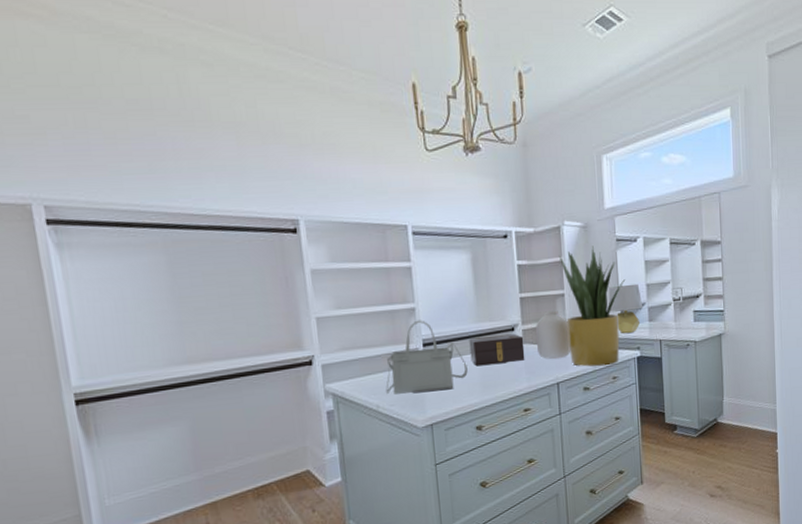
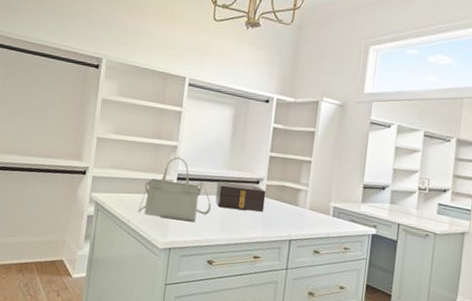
vase: present [536,310,571,360] -> none [276,173,310,219]
planter: present [558,246,626,367] -> none [306,124,373,236]
table lamp: present [608,283,643,334] -> none [352,164,387,211]

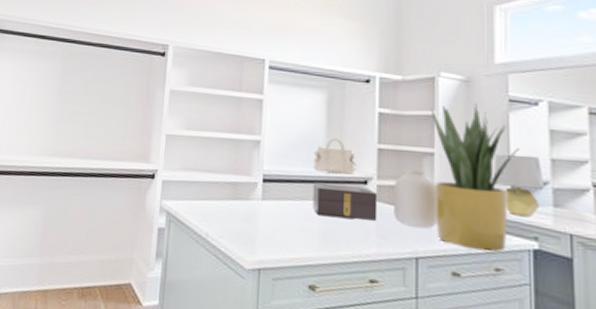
handbag: present [138,156,211,222] -> none [218,153,307,235]
shoulder bag: none [218,146,252,176] -> present [312,137,356,175]
vase: none [276,173,310,219] -> present [394,169,438,230]
planter: none [306,124,373,236] -> present [430,103,521,253]
table lamp: none [352,164,387,211] -> present [494,154,546,217]

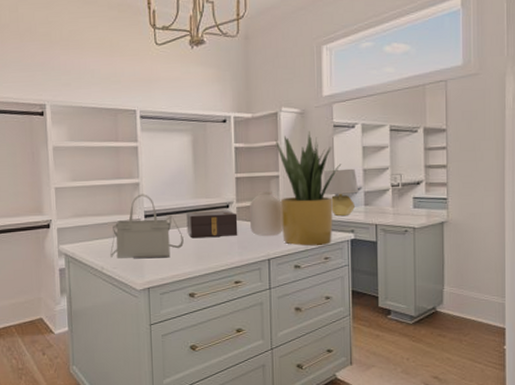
handbag: none [218,153,307,235] -> present [110,194,184,259]
shoulder bag: present [312,137,356,175] -> none [184,172,219,203]

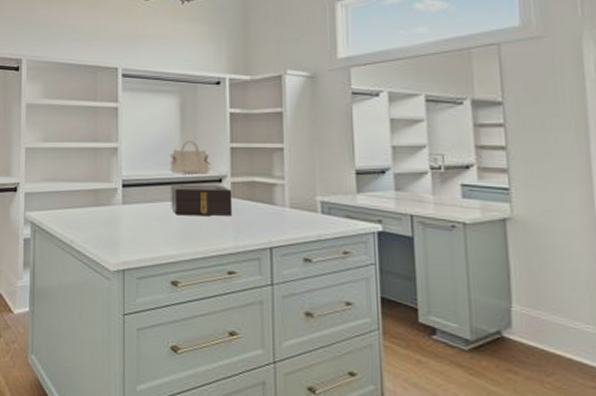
handbag: present [110,194,184,259] -> none [81,160,167,236]
shoulder bag: none [184,172,219,203] -> present [169,140,211,174]
vase: present [250,191,283,237] -> none [247,165,289,221]
planter: present [274,131,342,247] -> none [278,98,364,237]
table lamp: present [323,168,359,217] -> none [339,144,387,202]

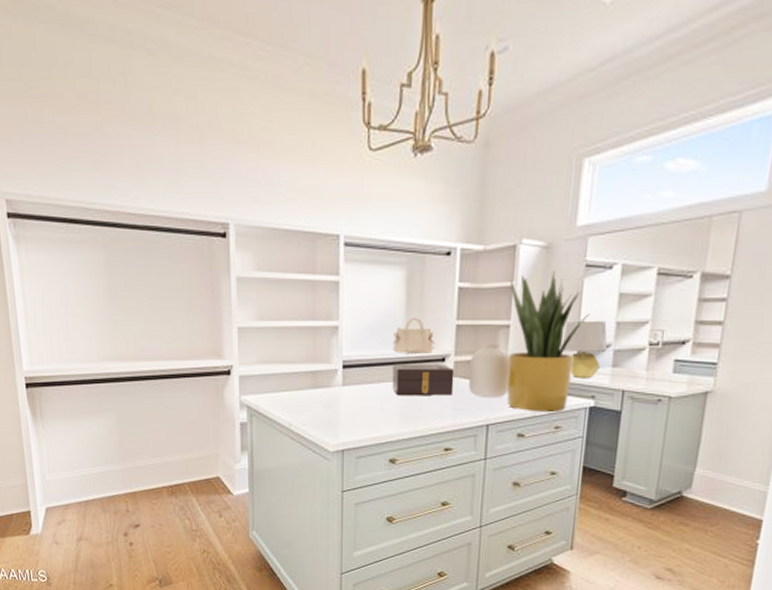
vase: none [247,165,289,221] -> present [469,343,510,399]
planter: none [278,98,364,237] -> present [506,271,590,413]
table lamp: none [339,144,387,202] -> present [563,320,608,379]

